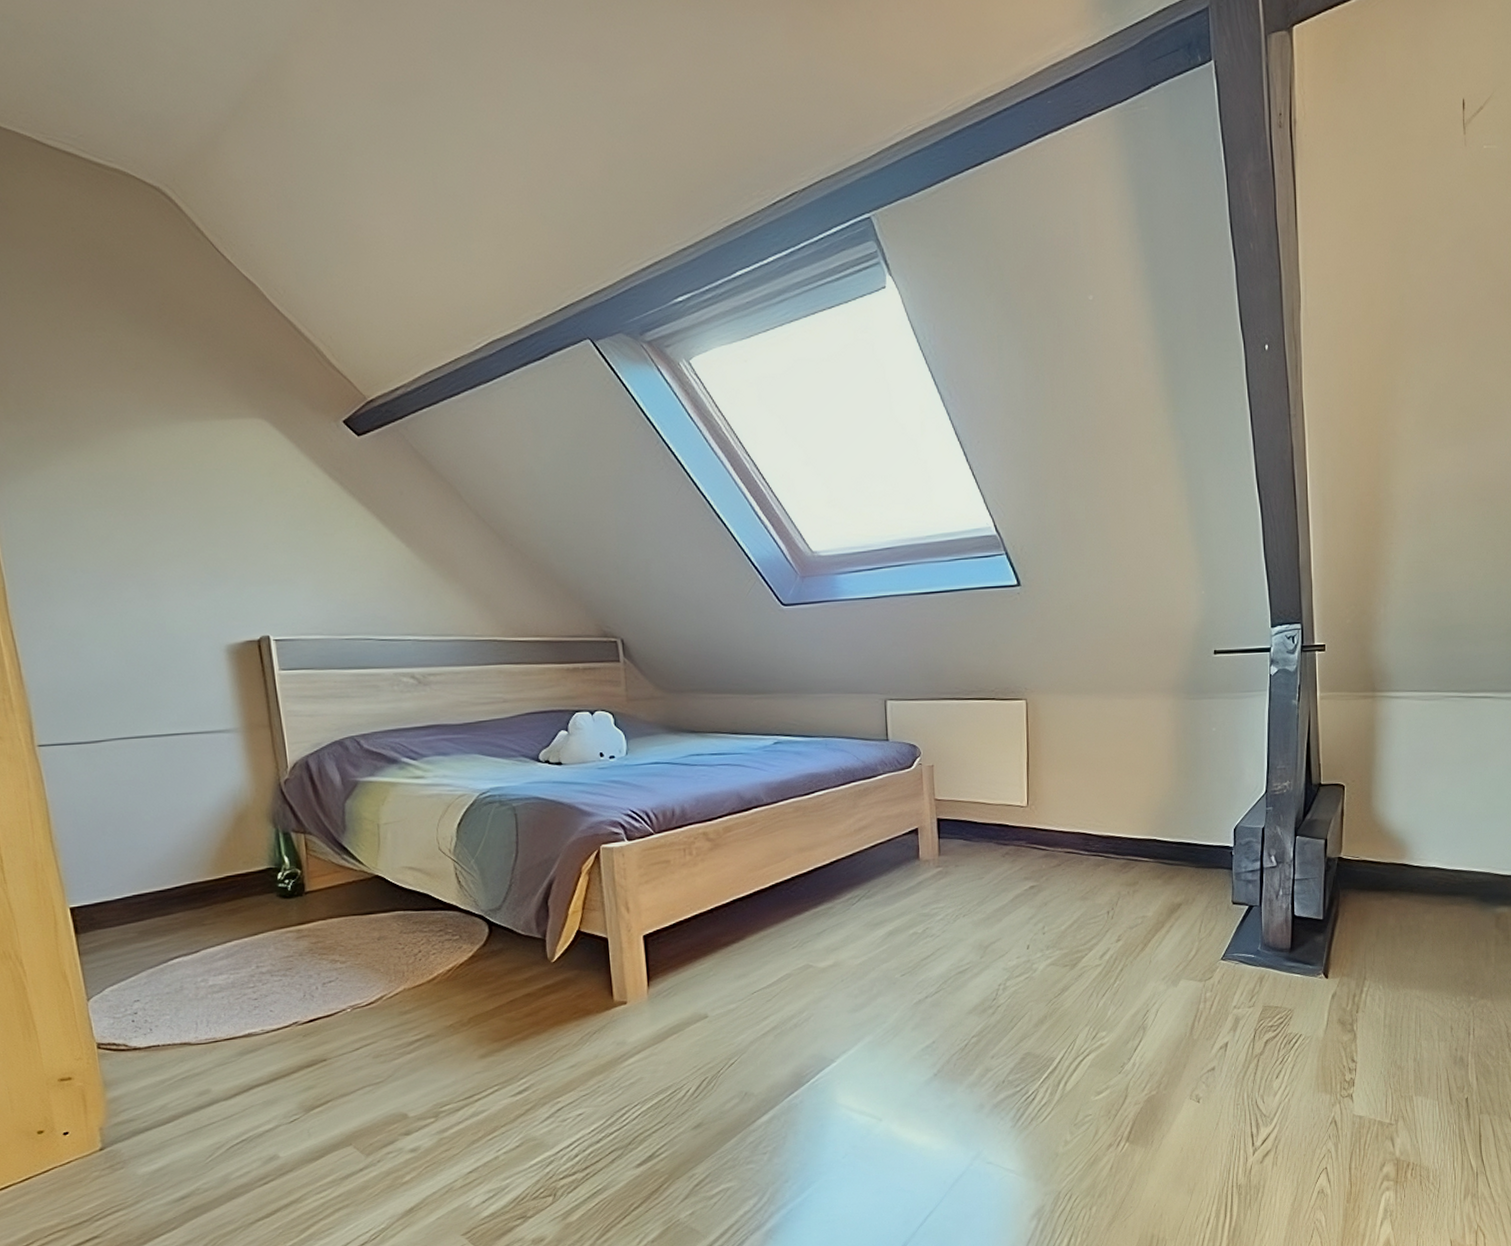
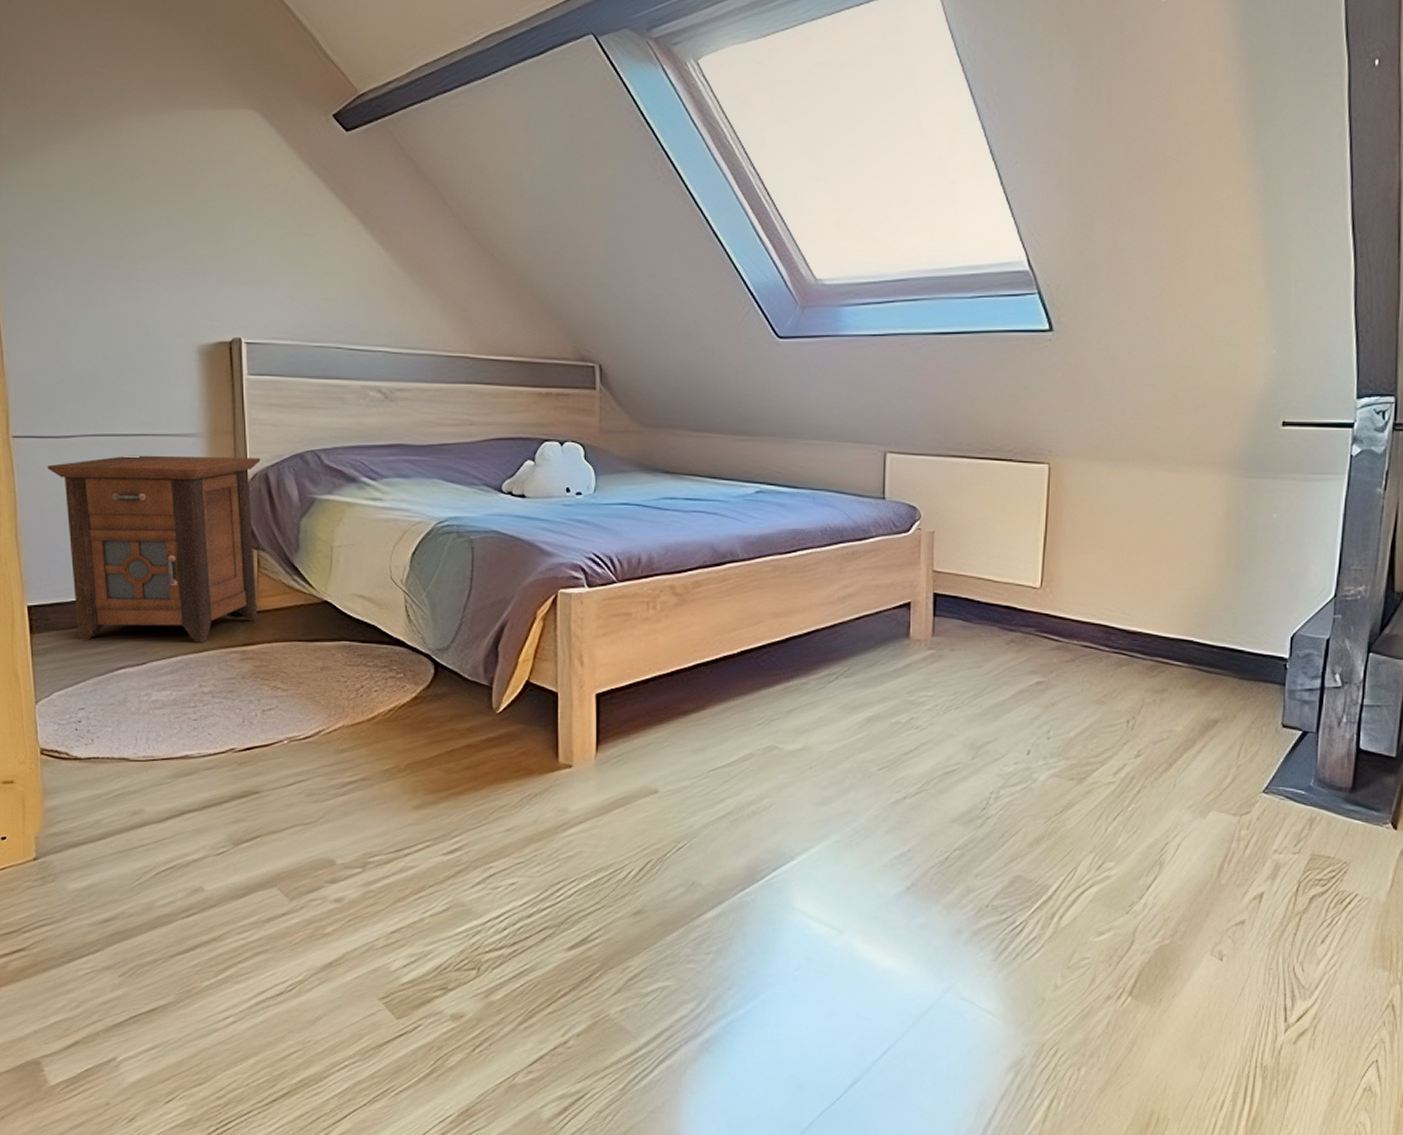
nightstand: none [78,748,309,935] -> present [47,455,261,643]

